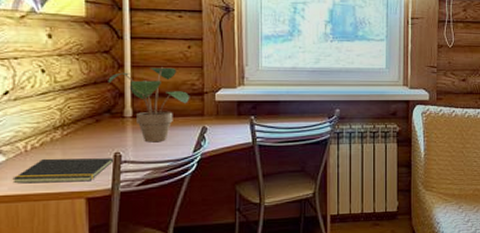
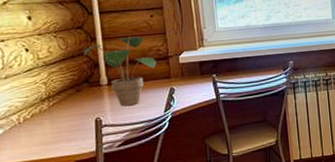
notepad: present [12,158,114,184] -> none [10,123,96,152]

